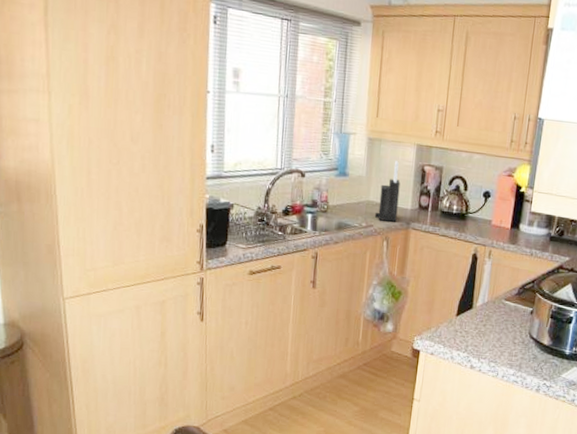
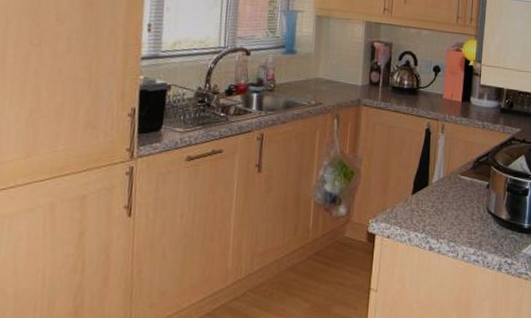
knife block: present [374,161,400,222] -> none [324,37,350,99]

